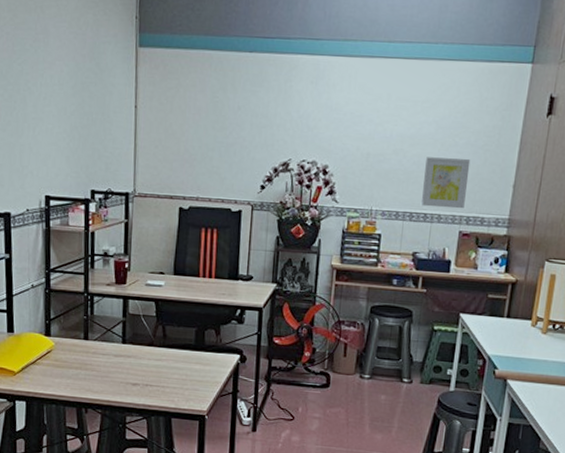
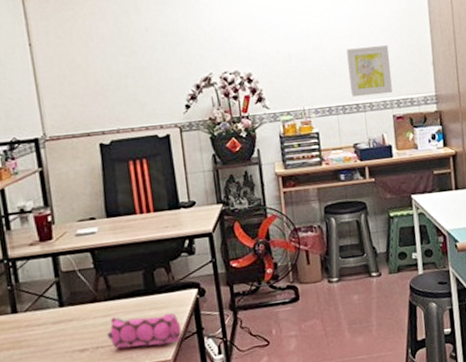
pencil case: none [156,361,220,398] -> present [107,312,182,349]

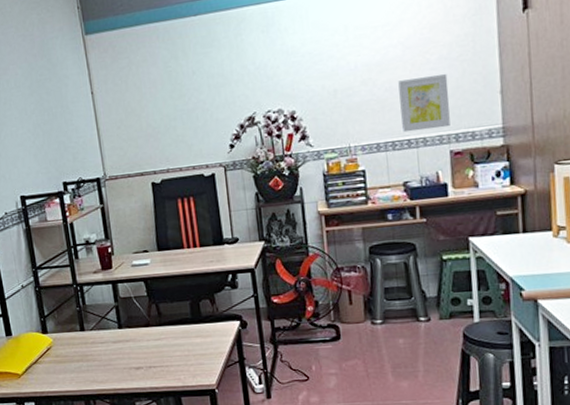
pencil case: present [107,312,182,349] -> none [158,340,225,371]

